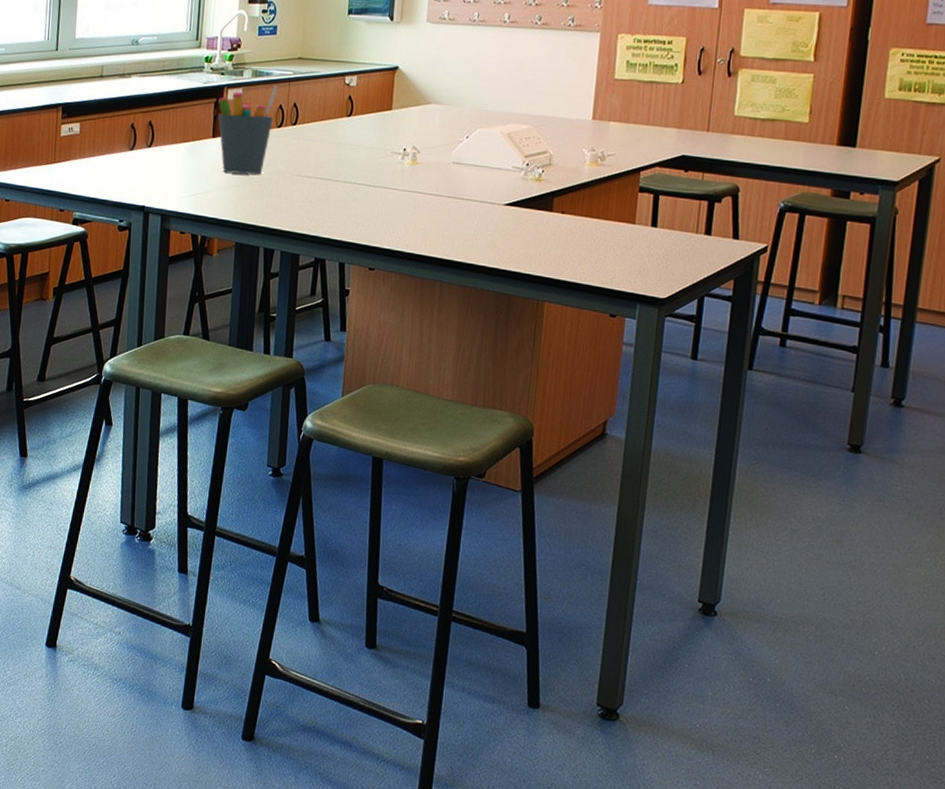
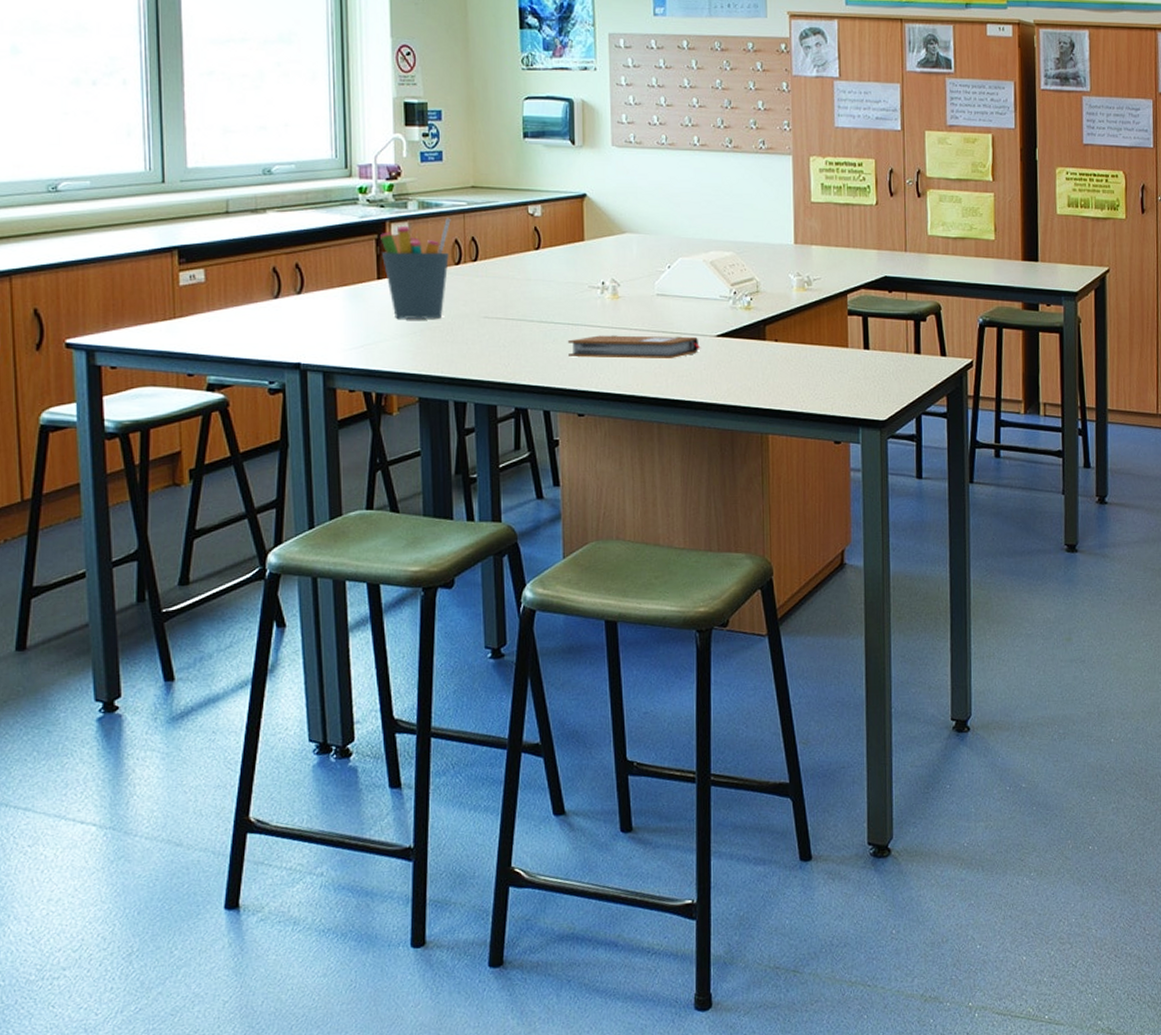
notebook: none [366,197,489,223] -> present [568,335,701,359]

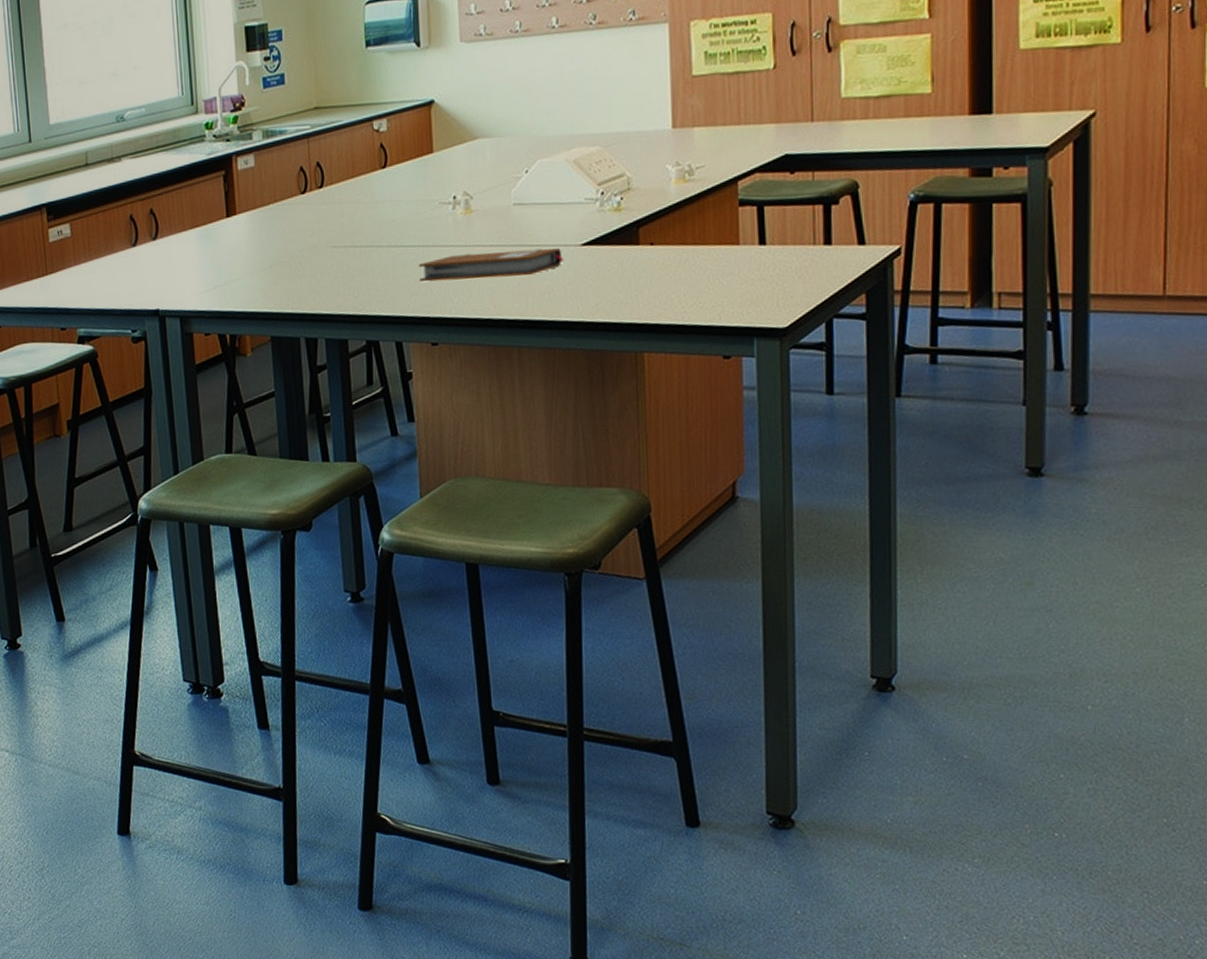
pen holder: present [380,218,451,320] -> none [227,144,296,256]

